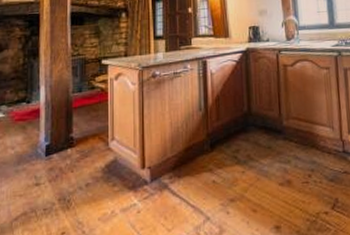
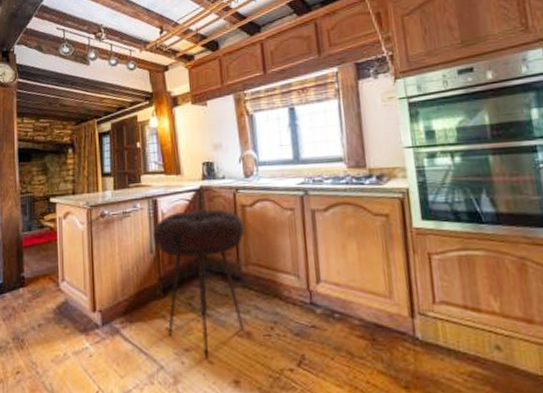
stool: none [202,68,287,206] -> present [153,208,245,357]

